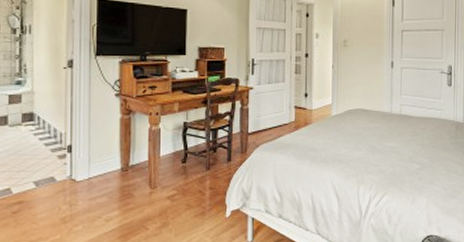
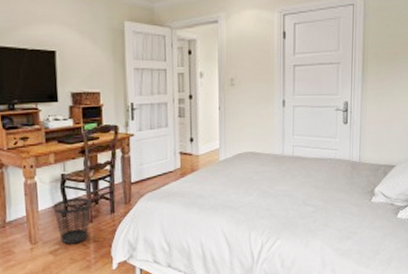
wastebasket: none [174,145,210,190] -> present [53,197,92,244]

